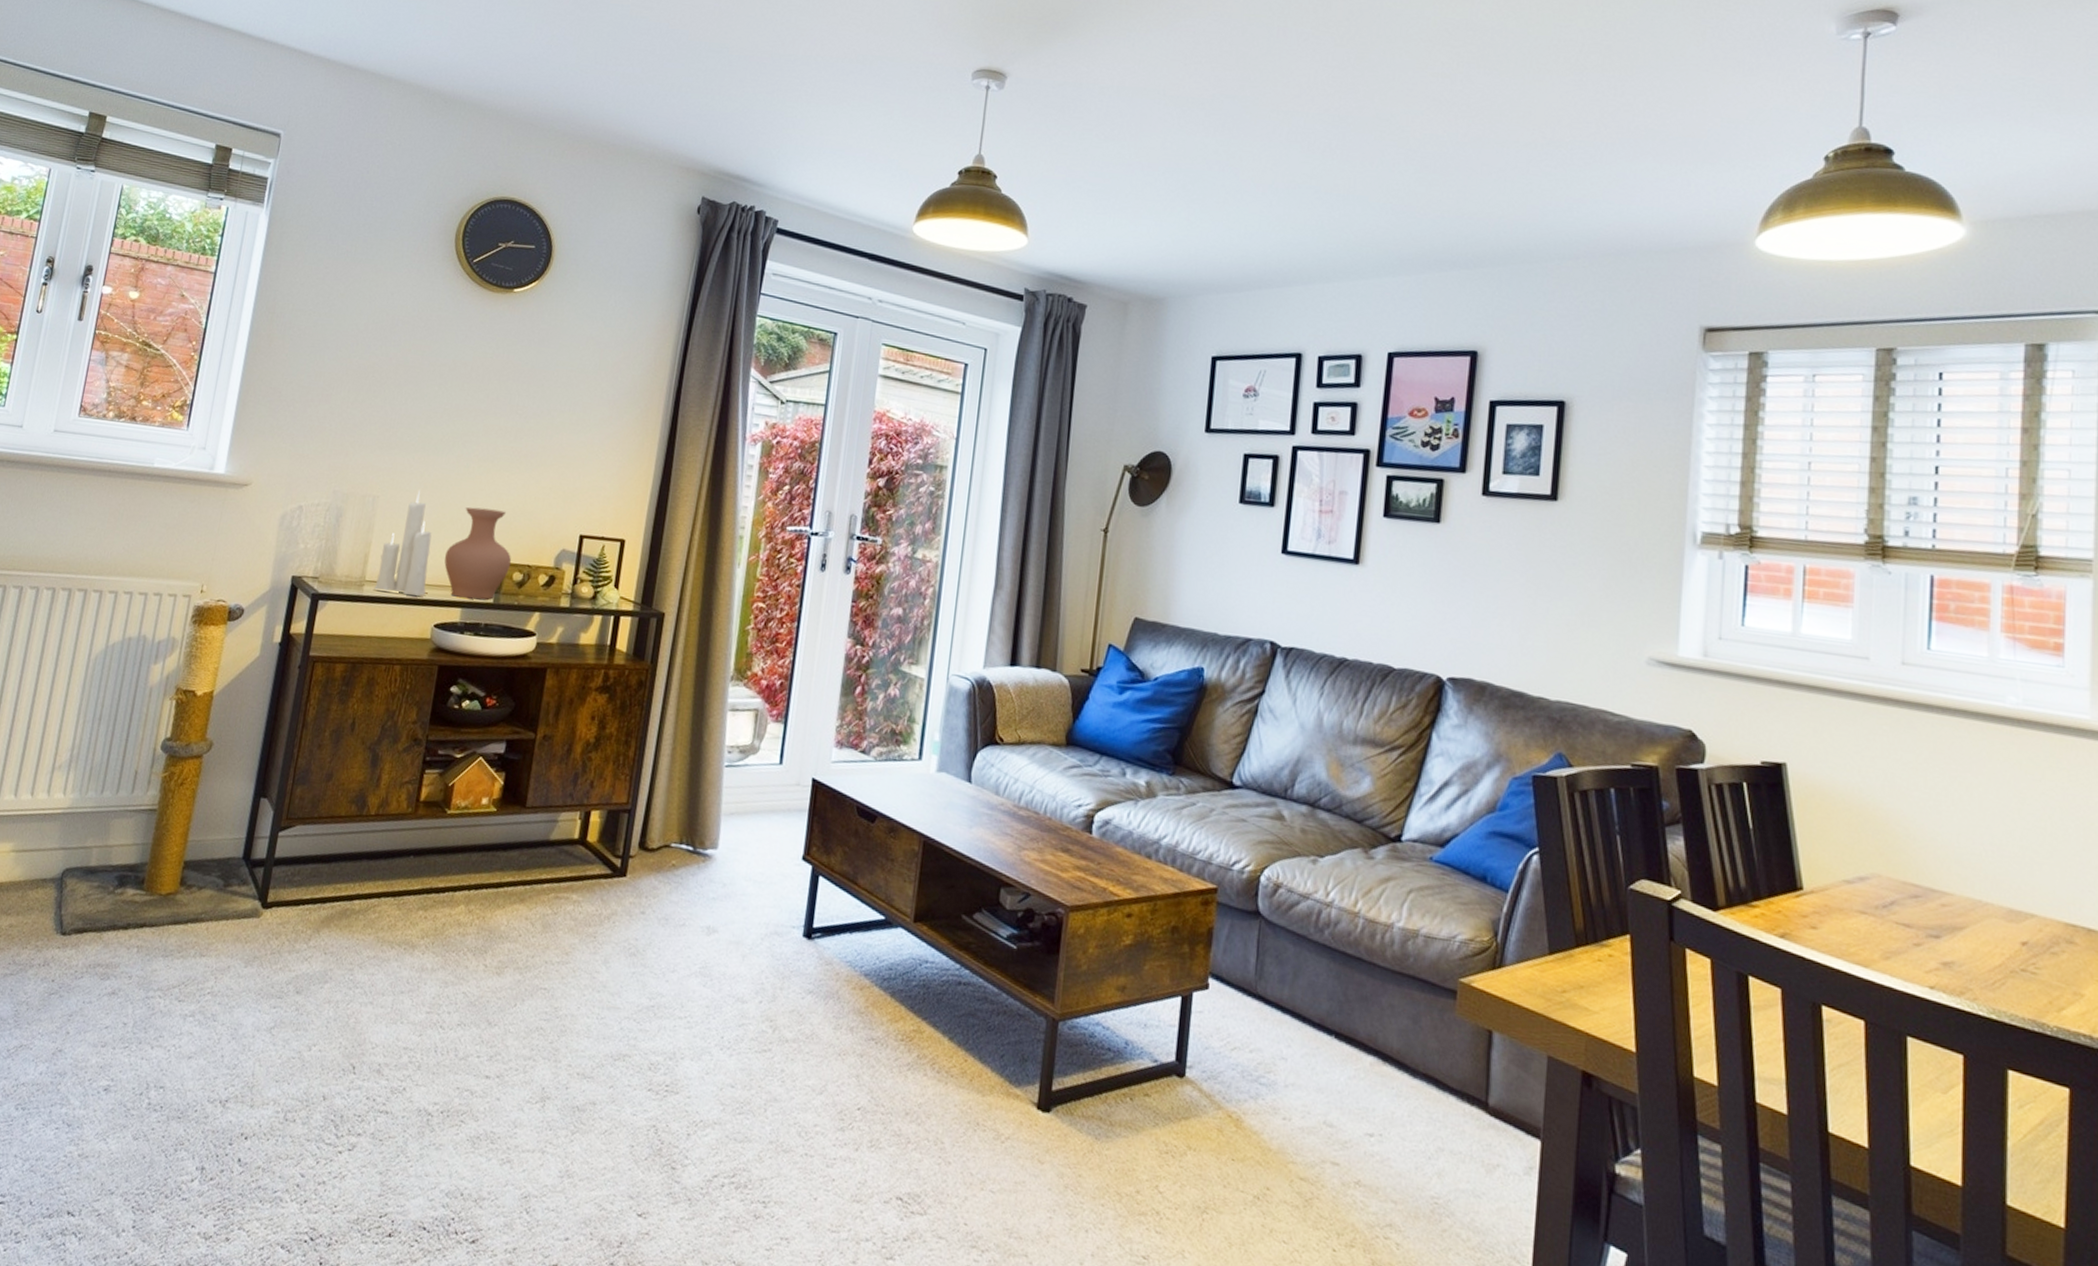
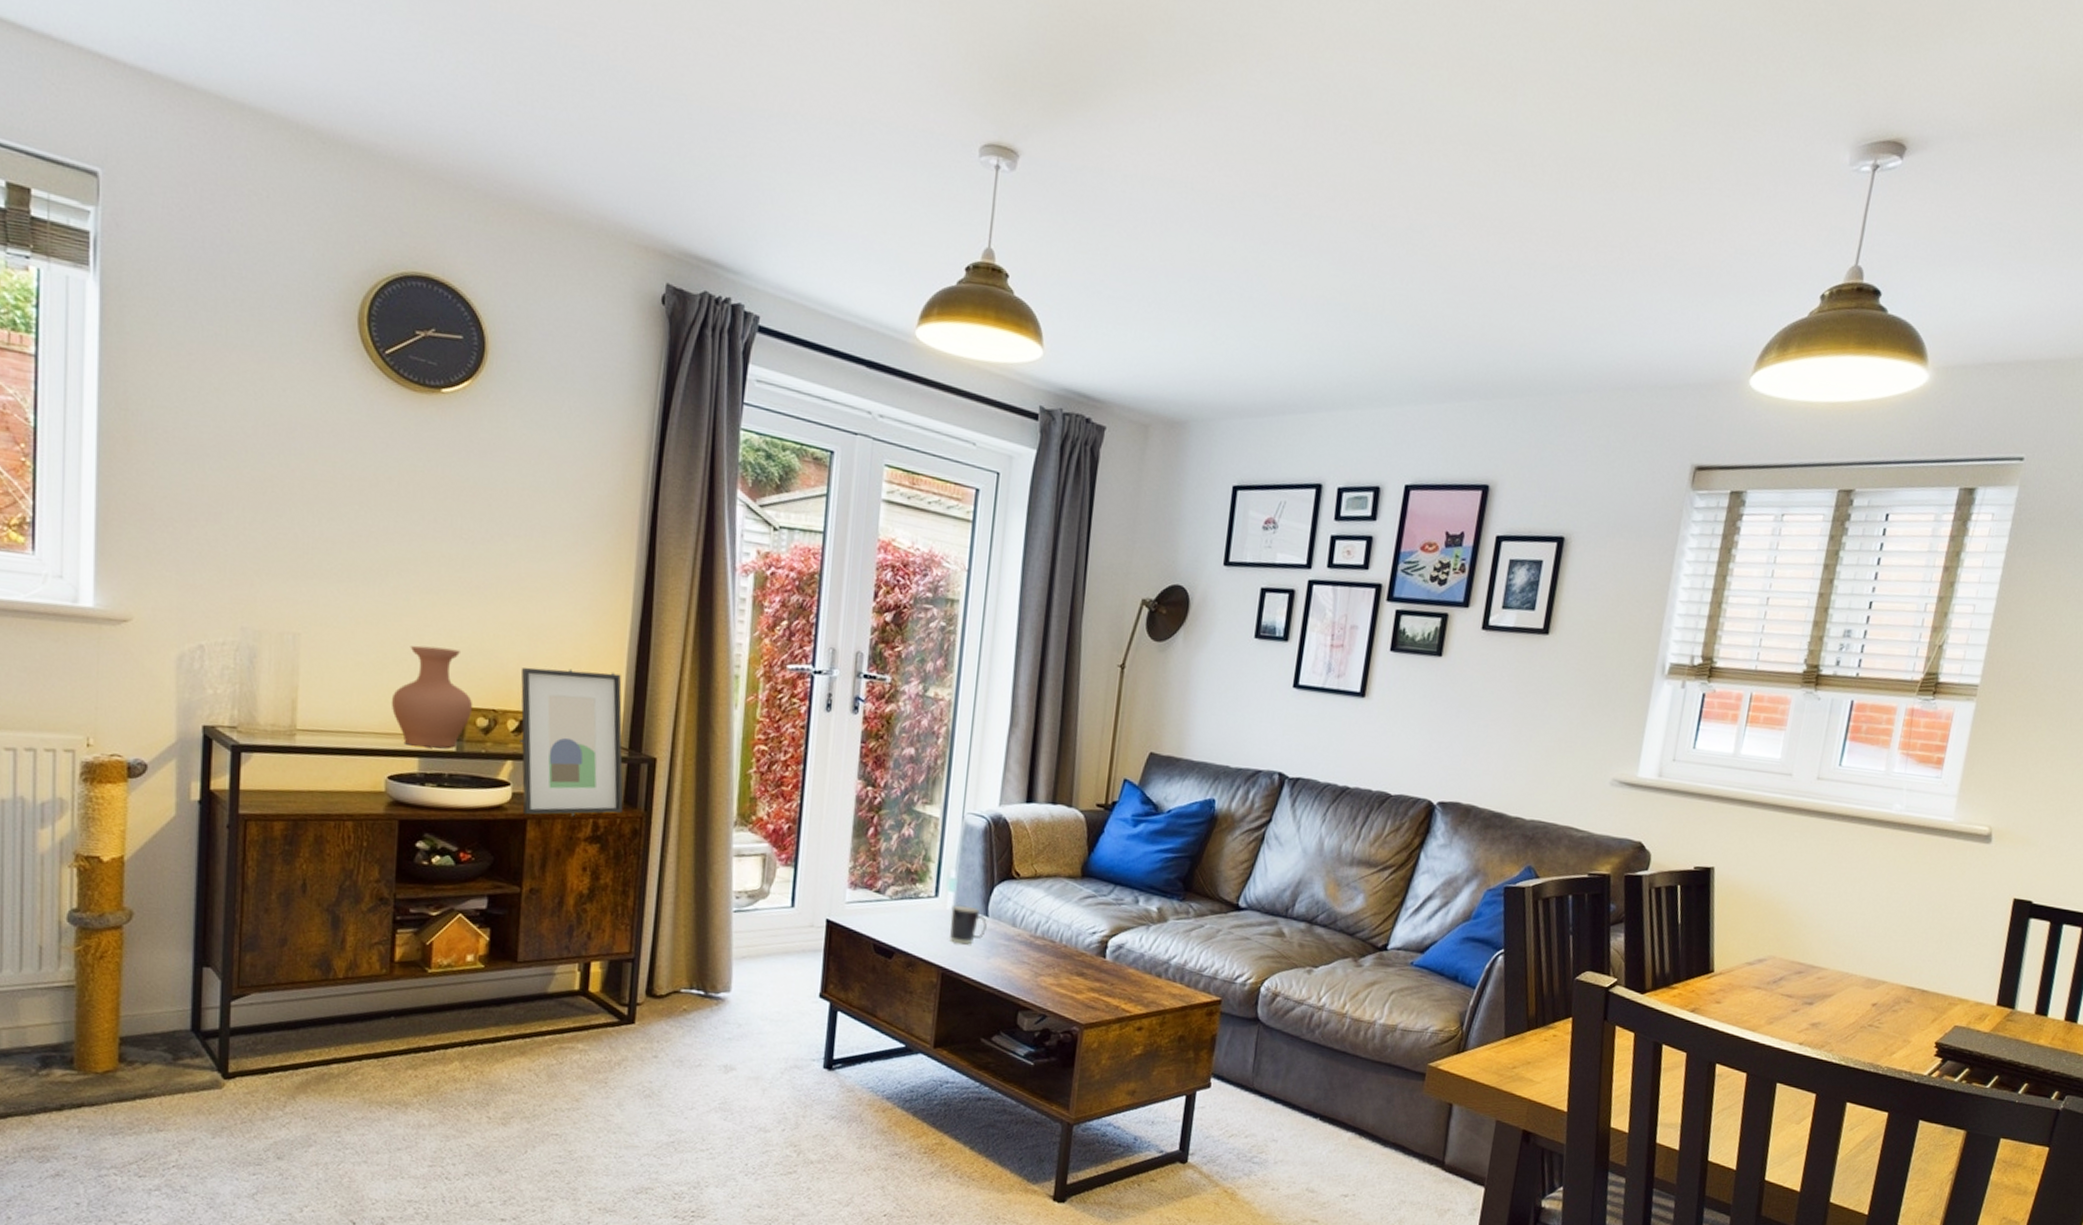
candle: present [374,490,432,597] -> none [309,627,374,746]
picture frame: none [544,526,640,667] -> present [519,667,623,817]
mug: none [932,769,970,811] -> present [950,905,987,944]

